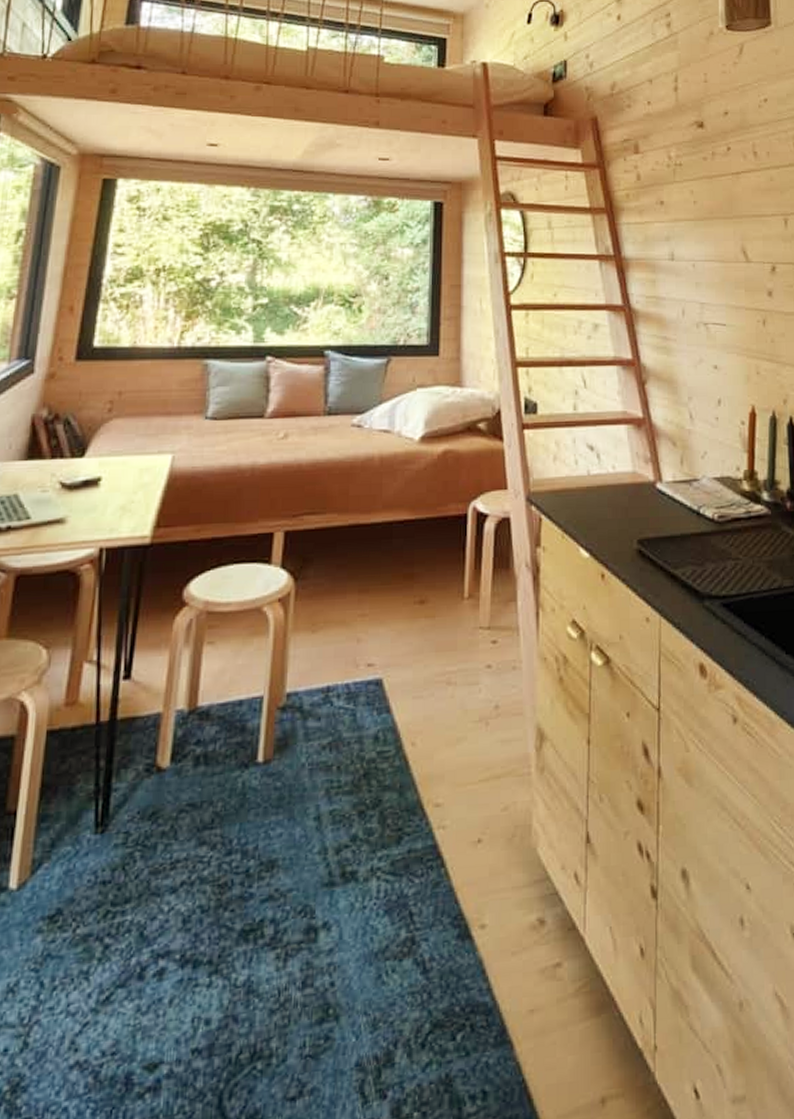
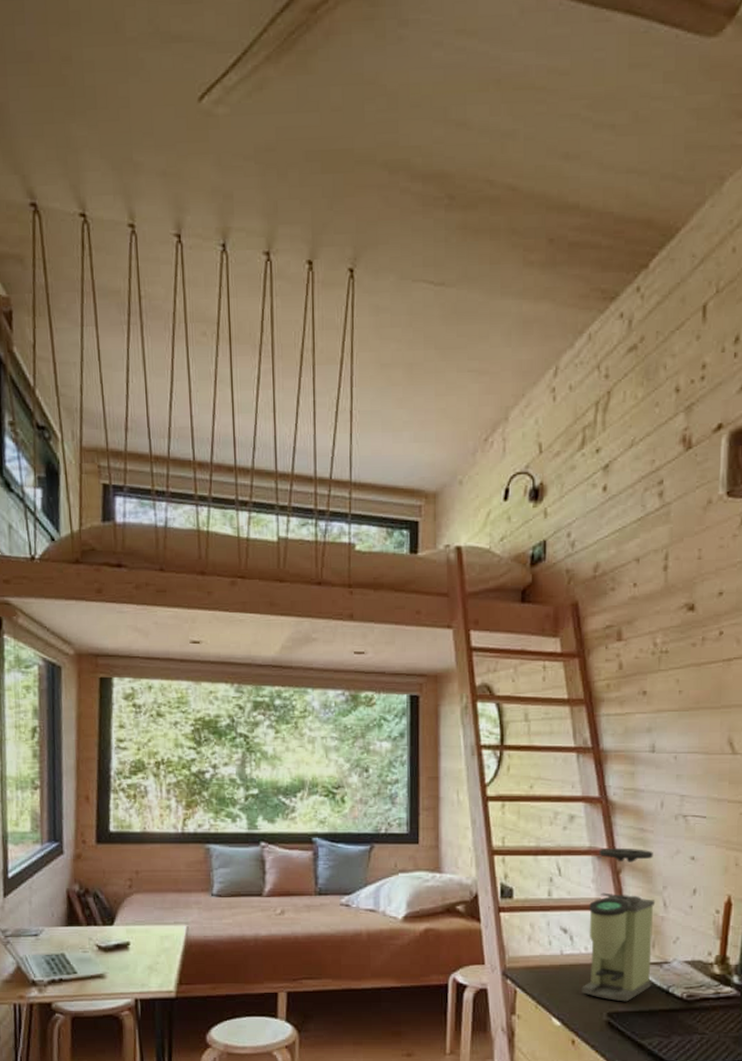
coffee grinder: none [610,357,682,526] -> present [581,847,656,1002]

